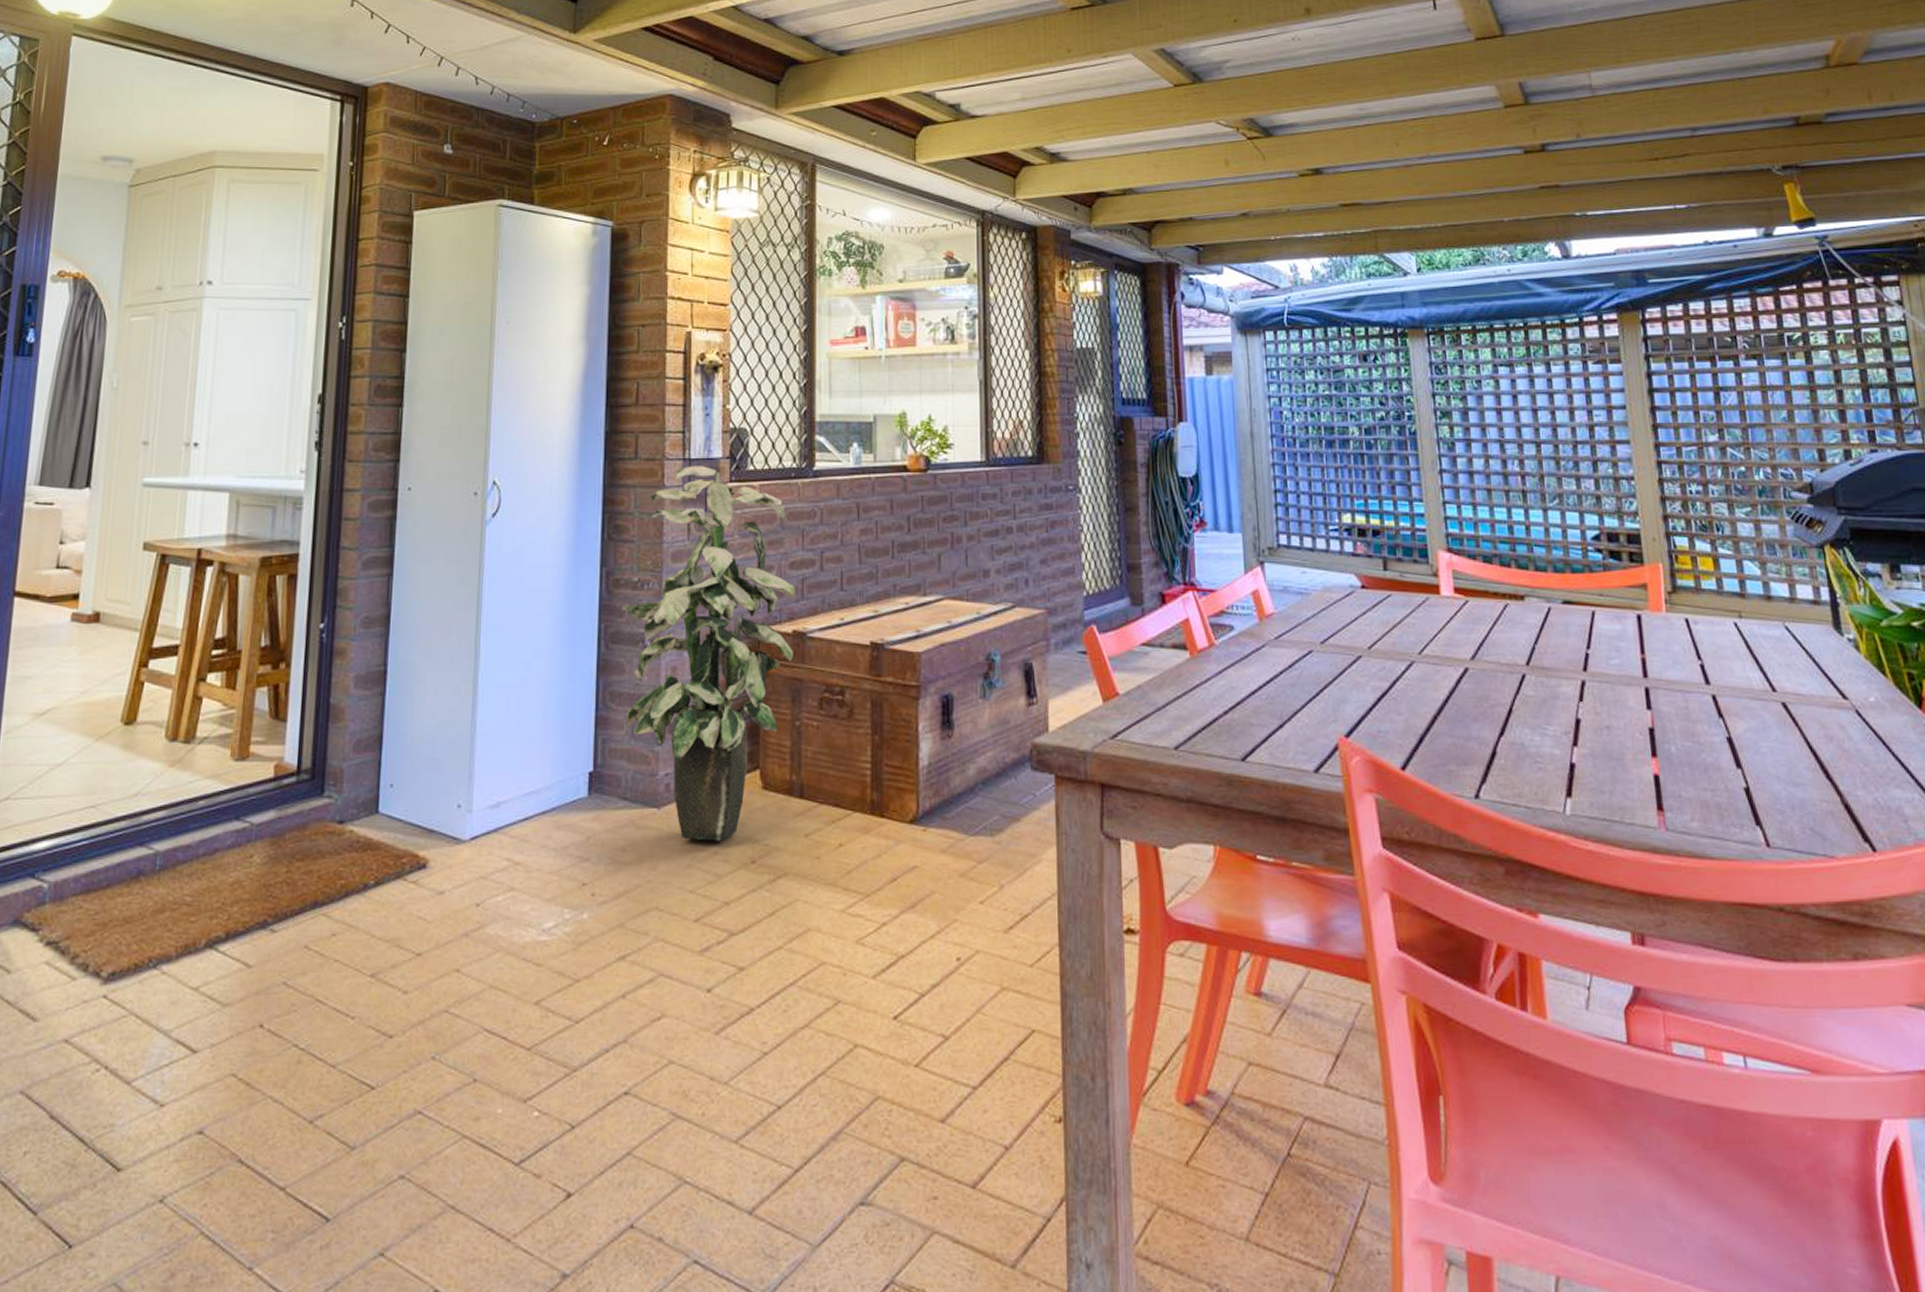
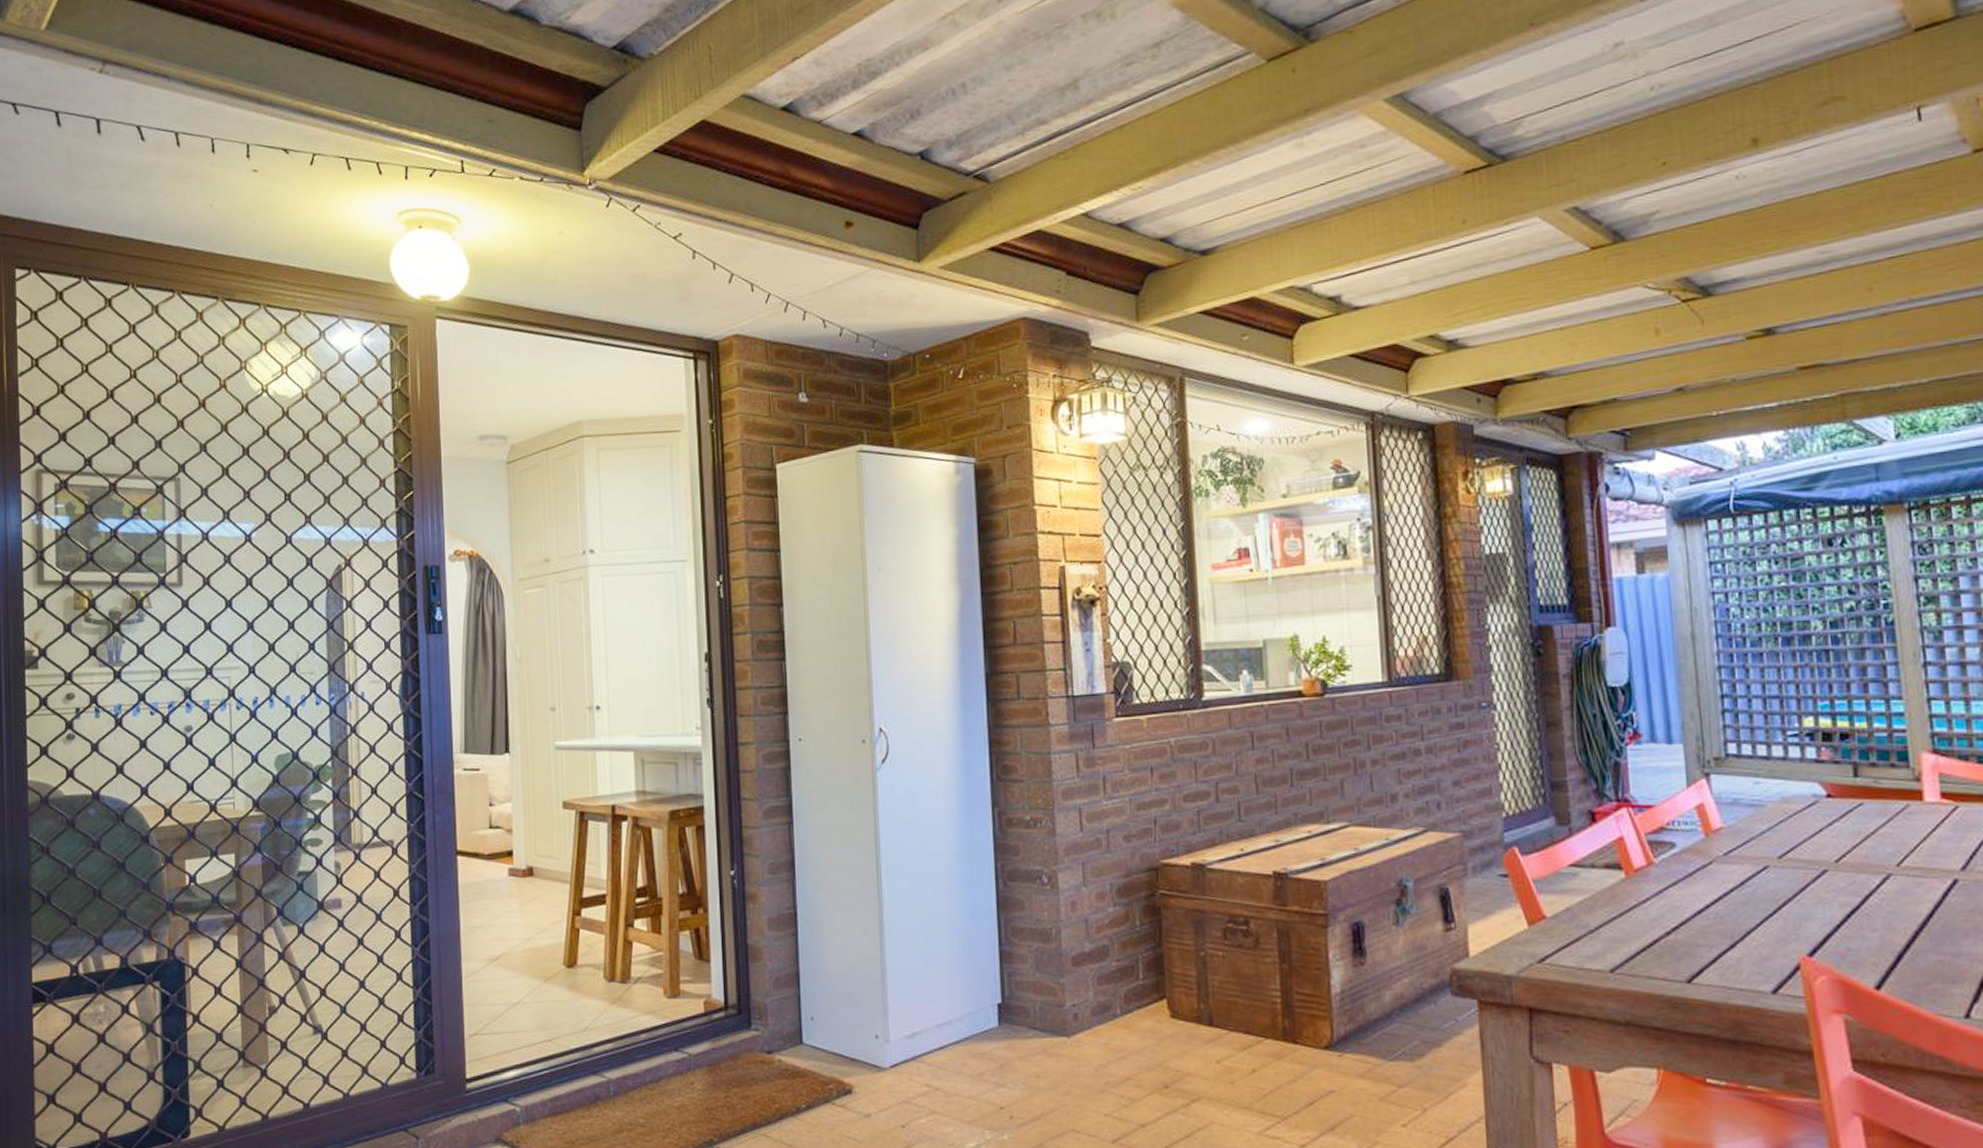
indoor plant: present [621,465,796,841] -> none [1016,702,1194,1068]

